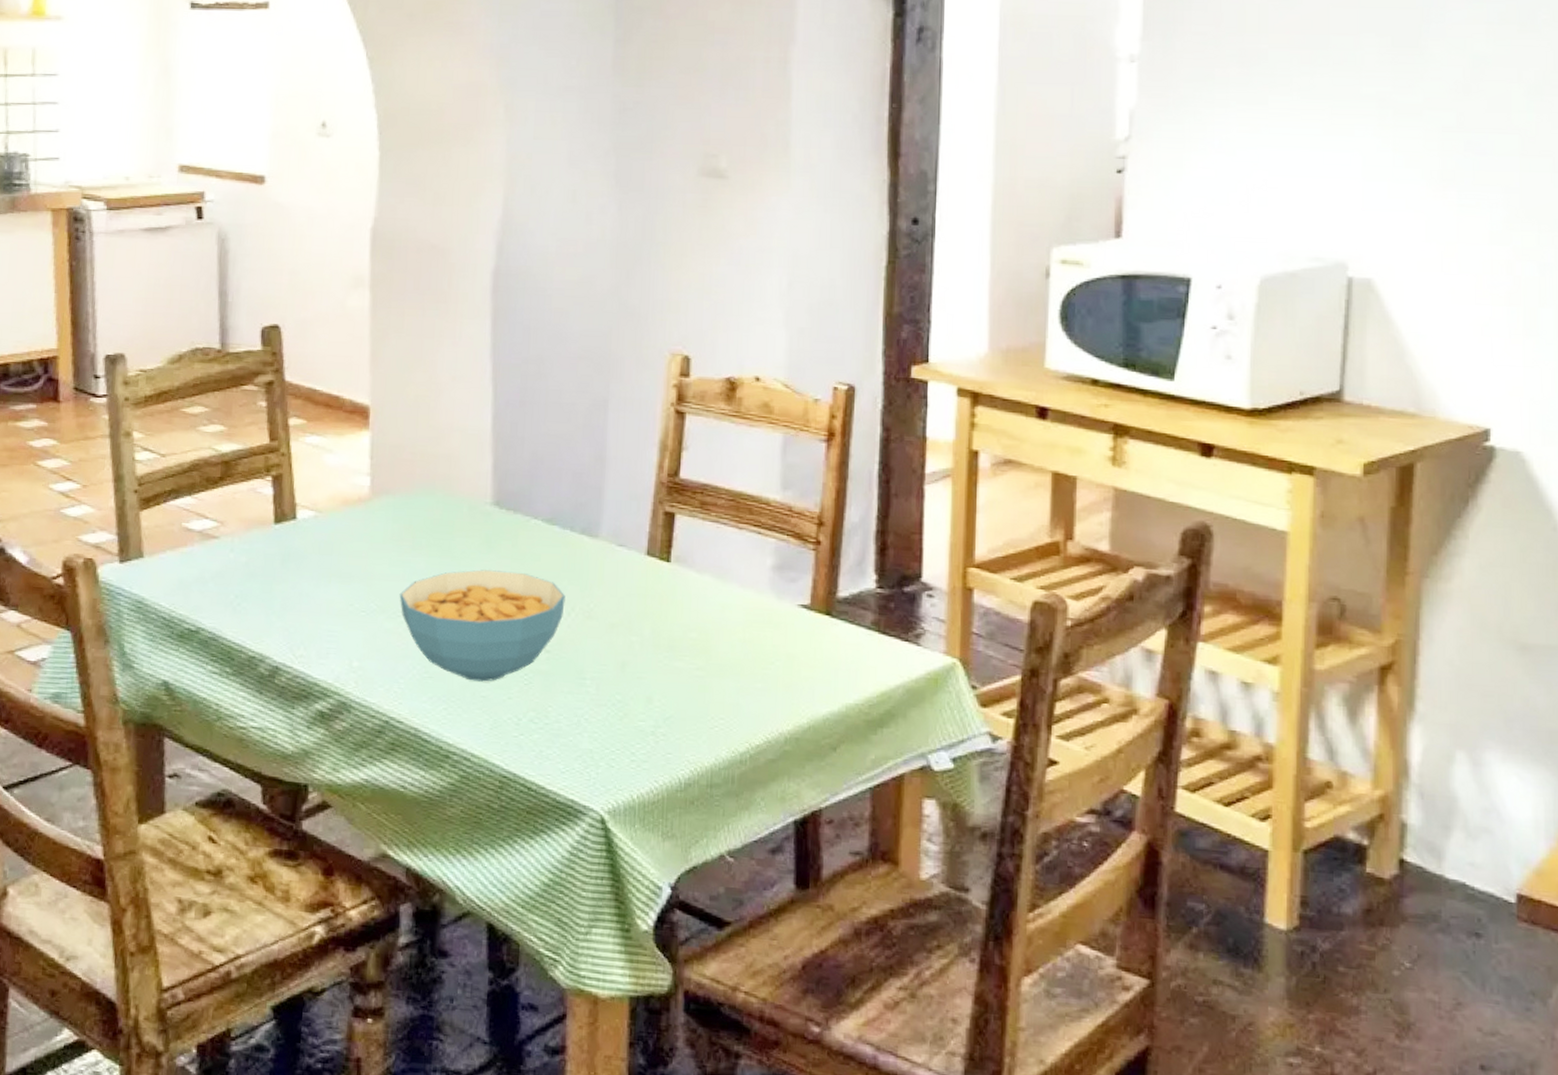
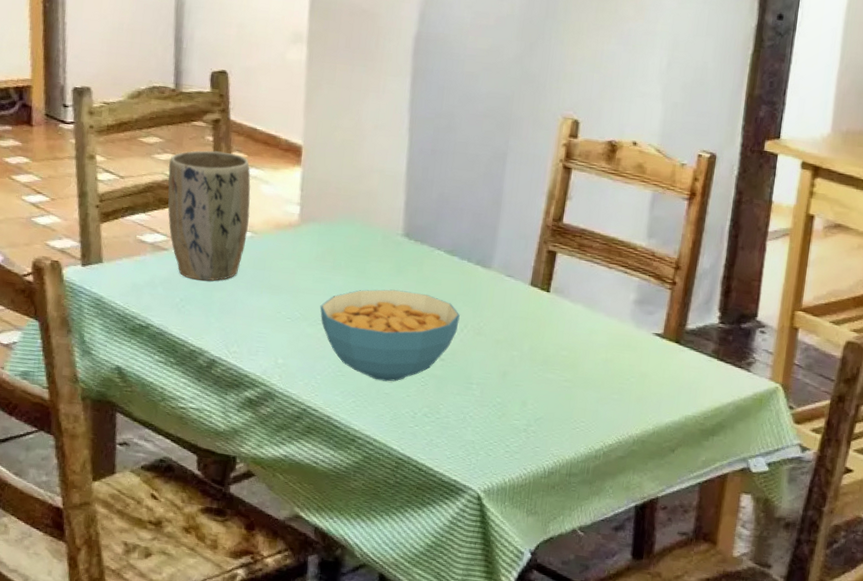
plant pot: none [216,418,313,572] -> present [167,150,251,281]

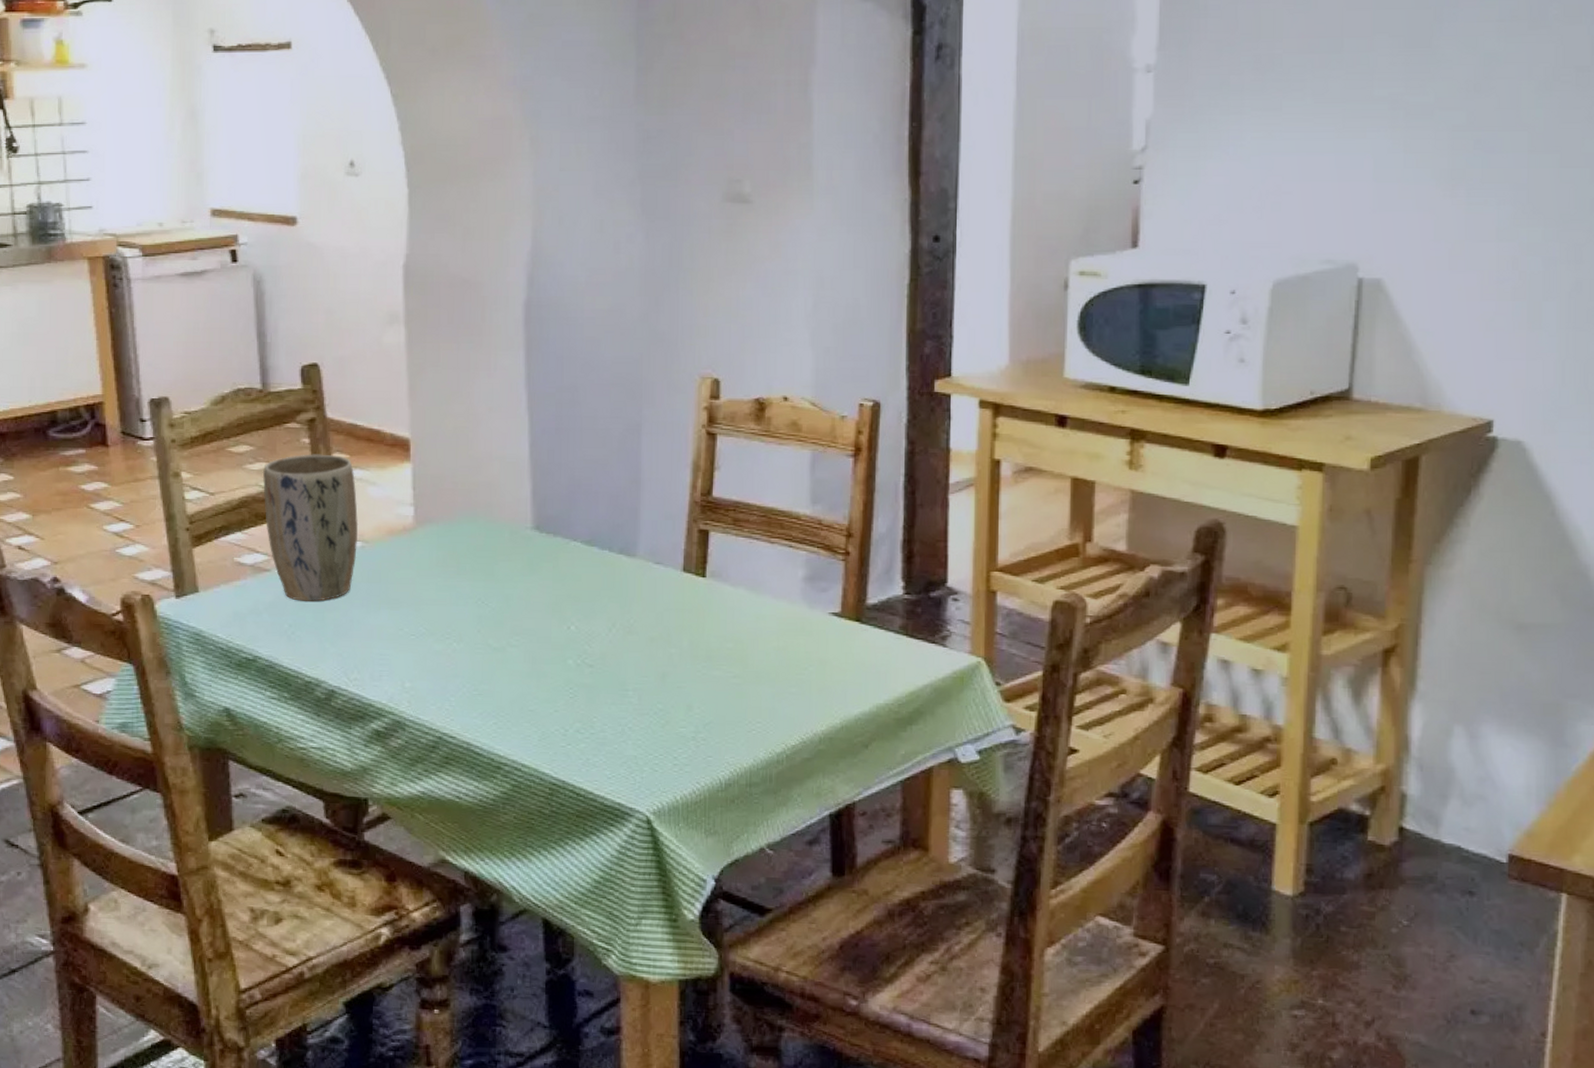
cereal bowl: present [320,289,460,382] -> none [446,590,606,697]

